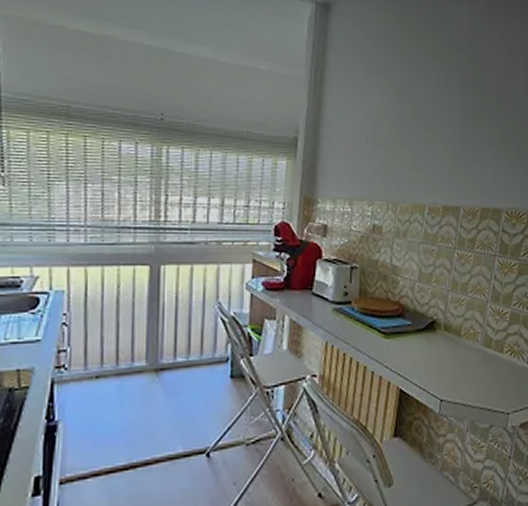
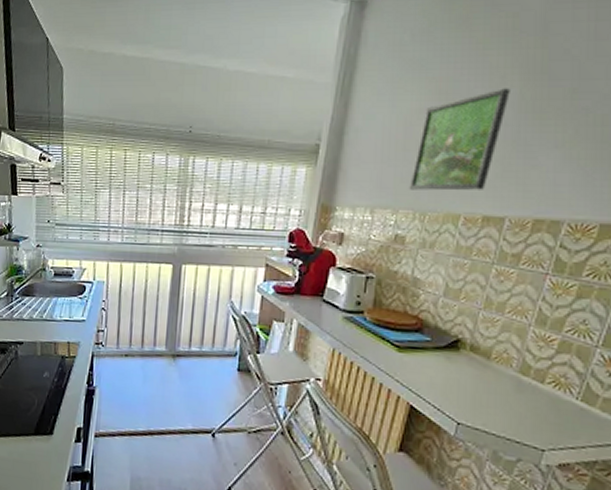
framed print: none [381,94,454,183] -> present [409,88,510,191]

